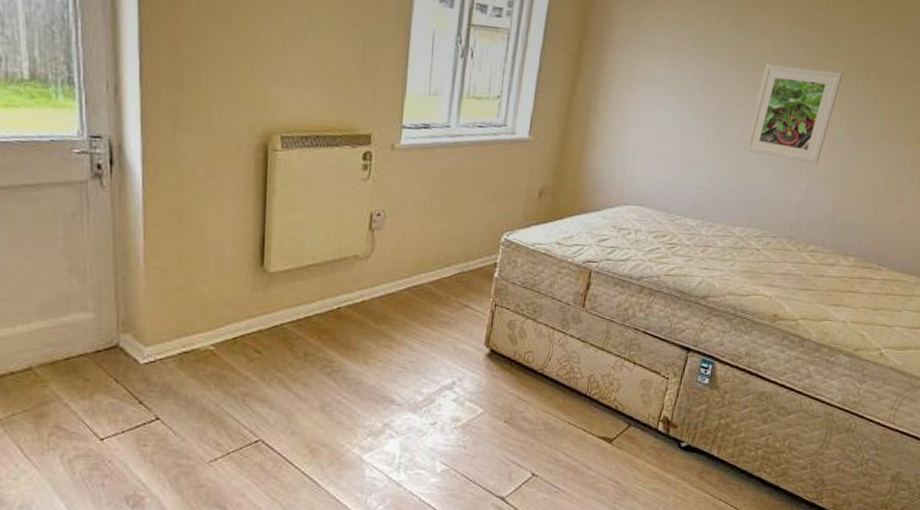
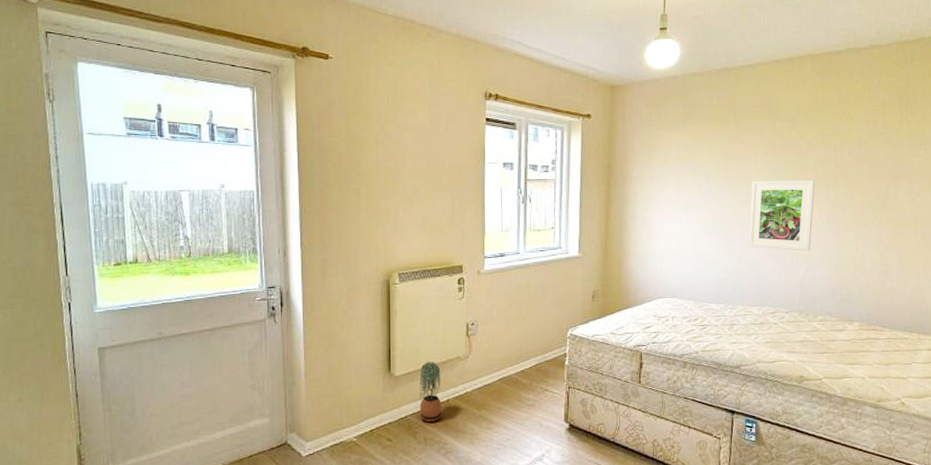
potted plant: none [300,258,331,333] -> present [419,362,442,422]

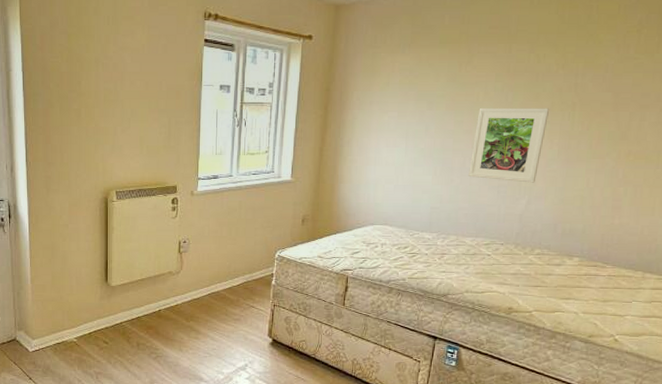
potted plant: present [419,362,442,422] -> none [133,275,154,329]

